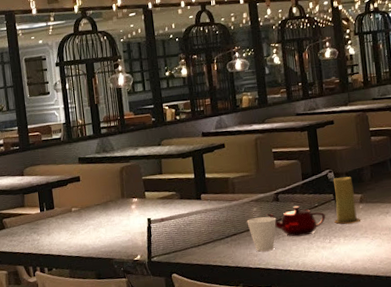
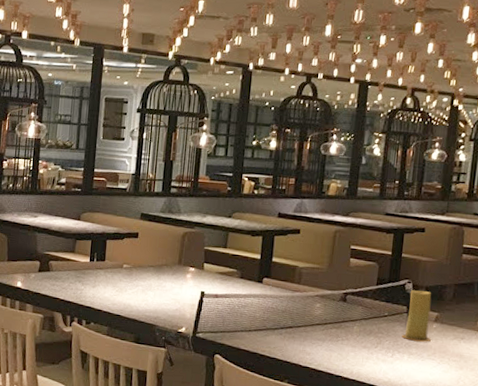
cup: present [247,216,277,252] -> none [306,314,340,352]
teapot: present [267,205,326,237] -> none [330,310,394,344]

